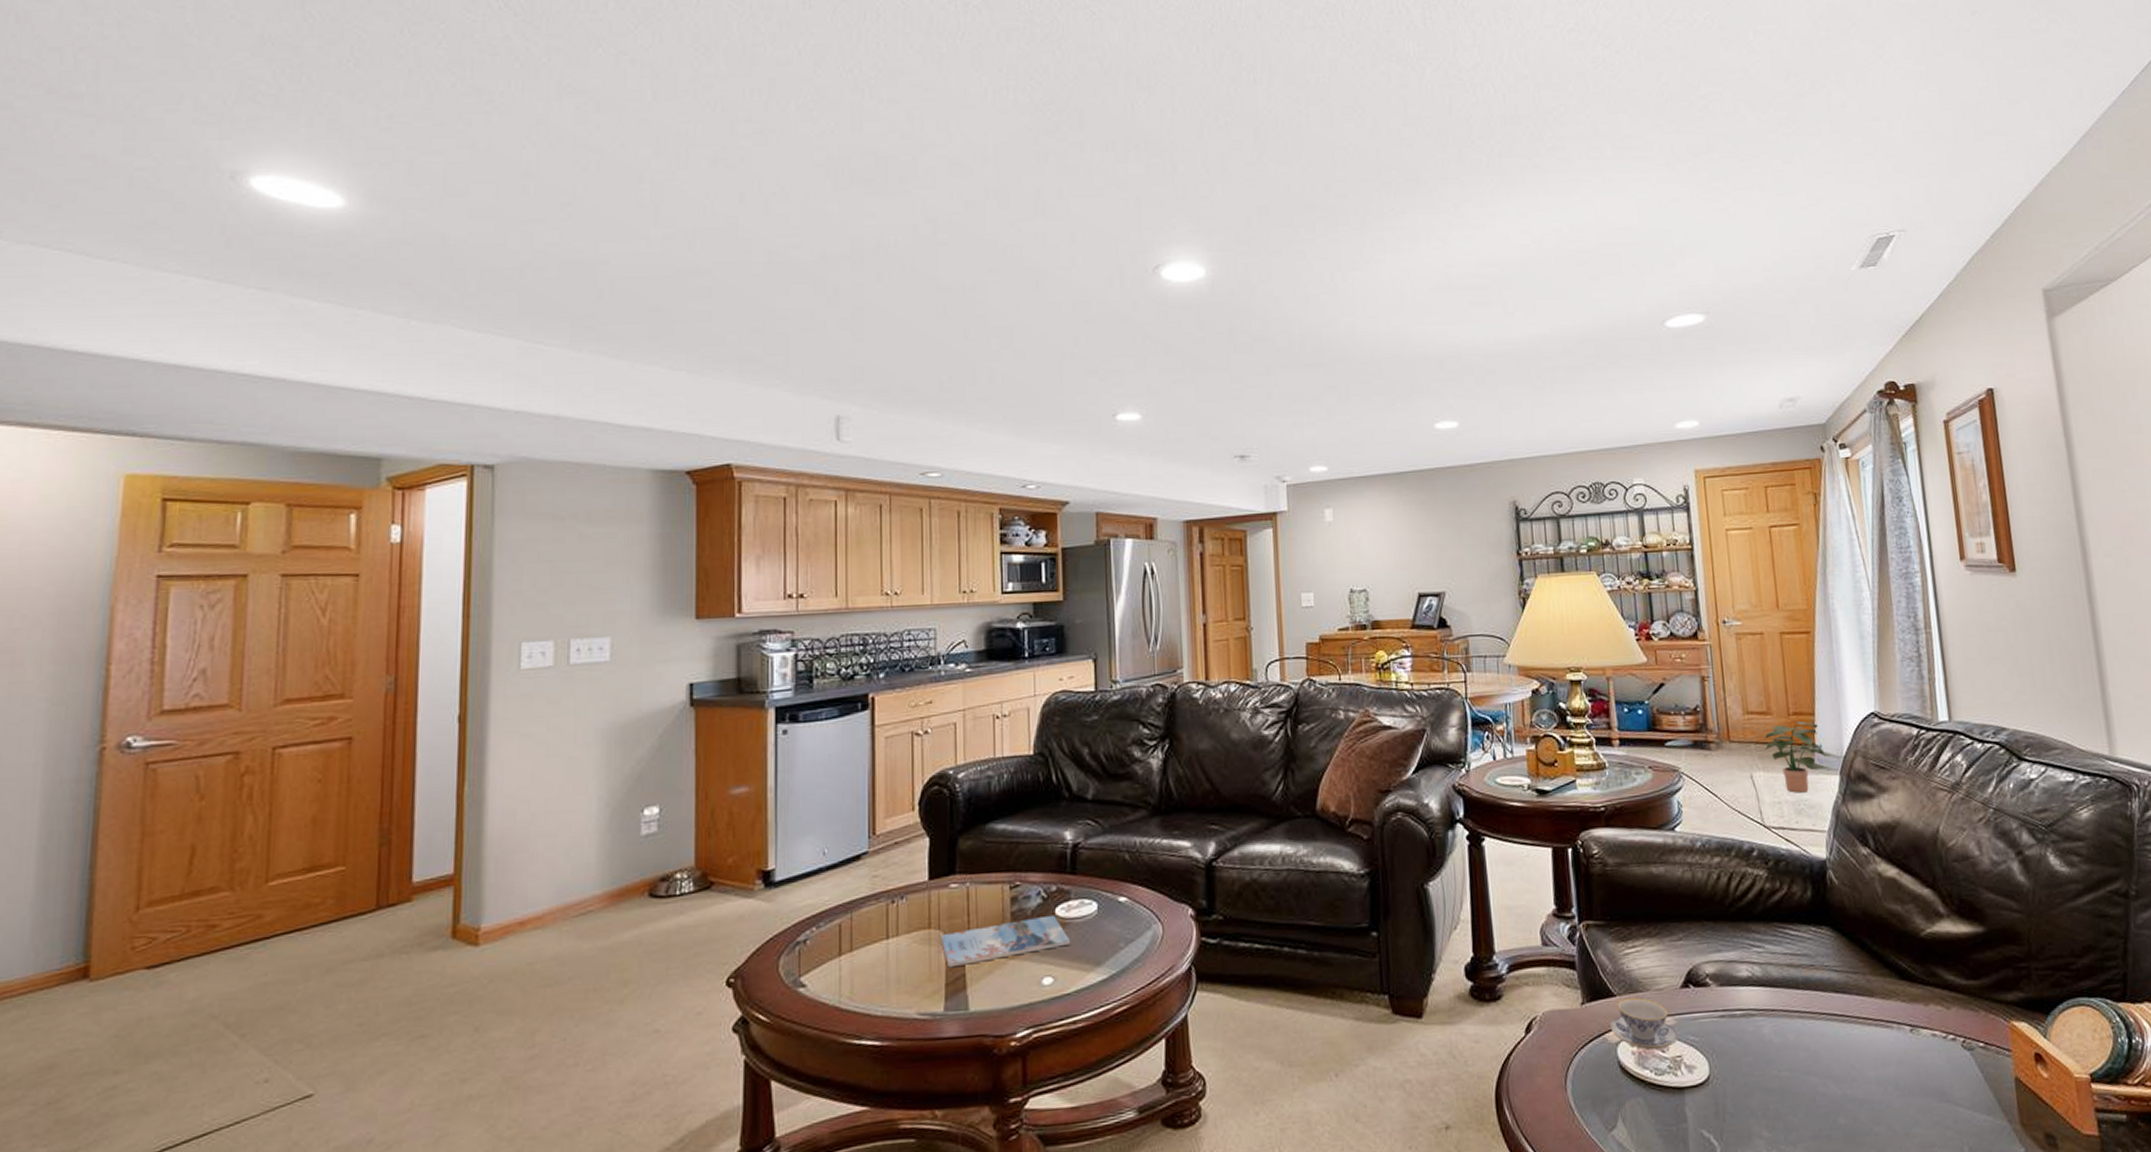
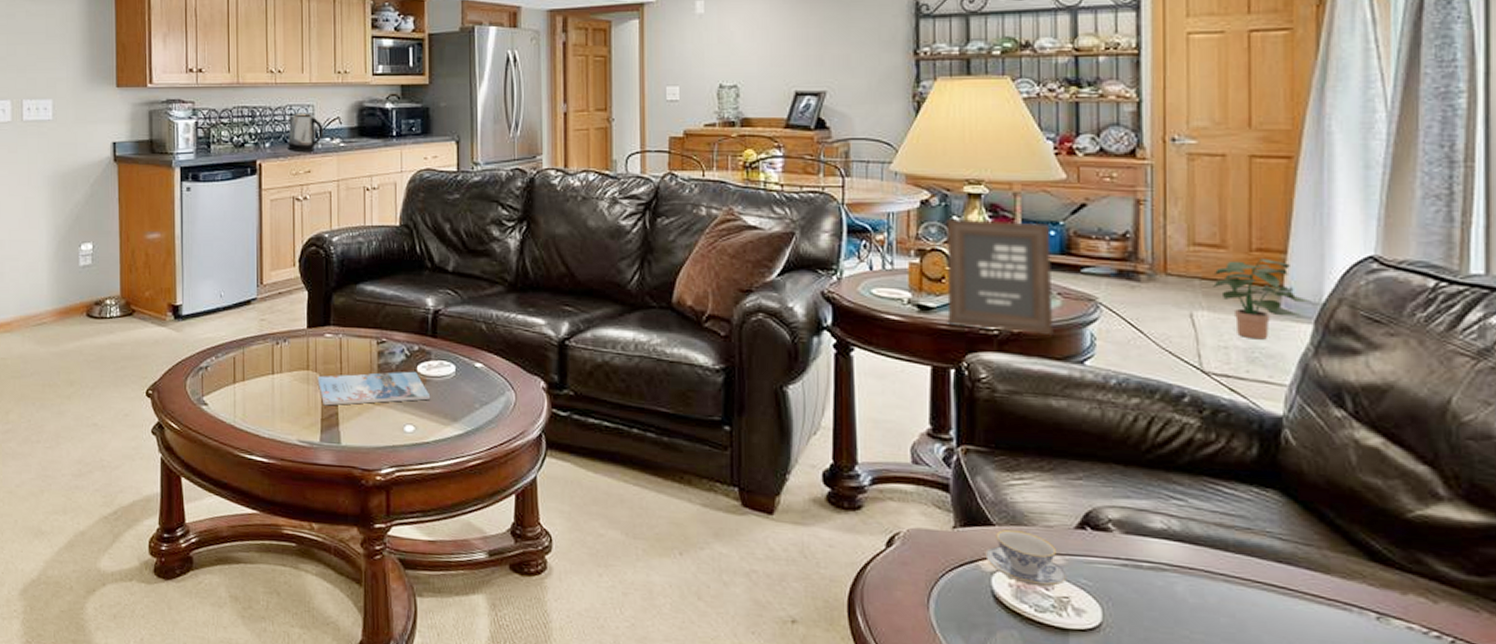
kettle: none [906,637,947,682] -> present [288,113,324,153]
picture frame: none [1554,703,1649,807] -> present [946,219,1054,334]

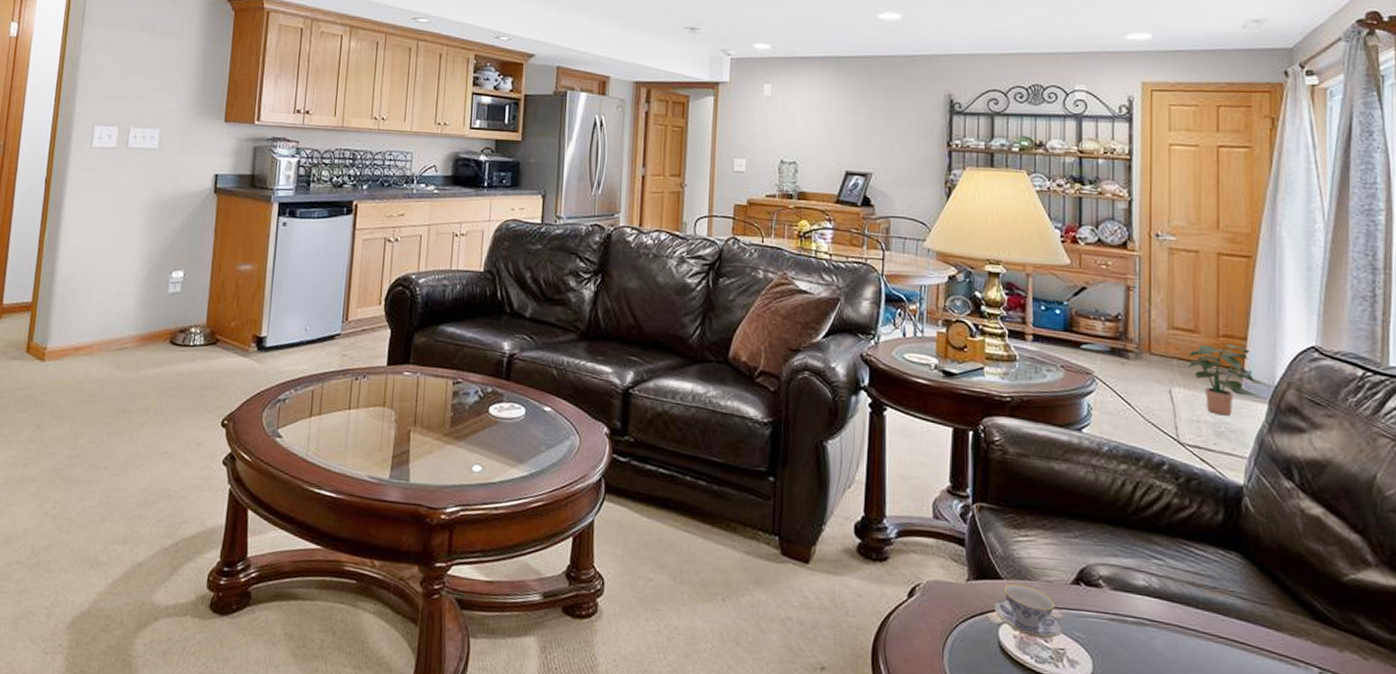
kettle: present [288,113,324,153] -> none [384,158,420,197]
magazine: present [317,371,431,406] -> none [392,412,500,443]
picture frame: present [946,219,1054,334] -> none [968,294,1057,403]

